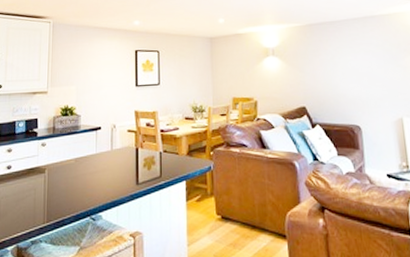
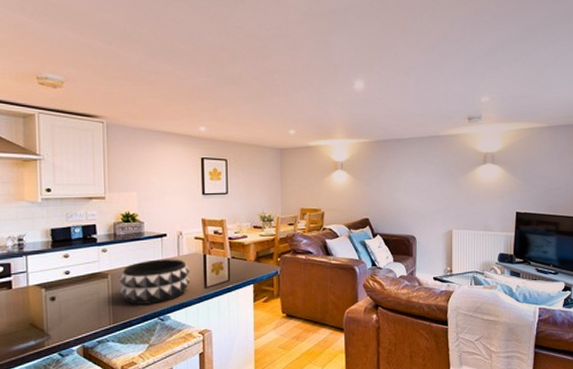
decorative bowl: none [55,153,123,202] -> present [119,259,191,305]

